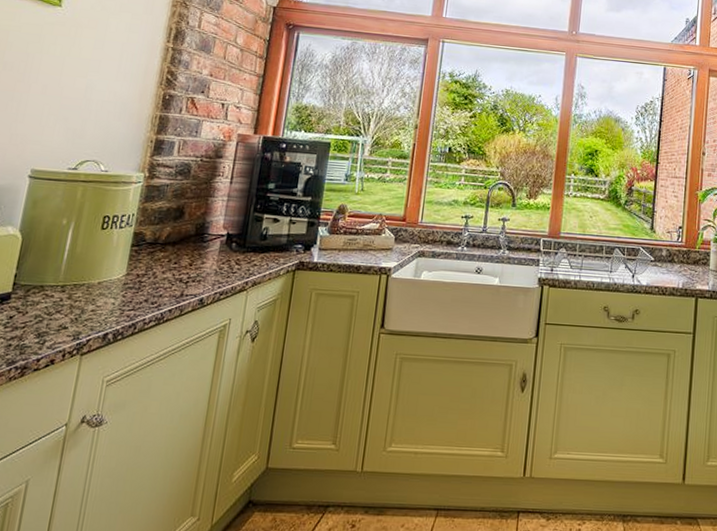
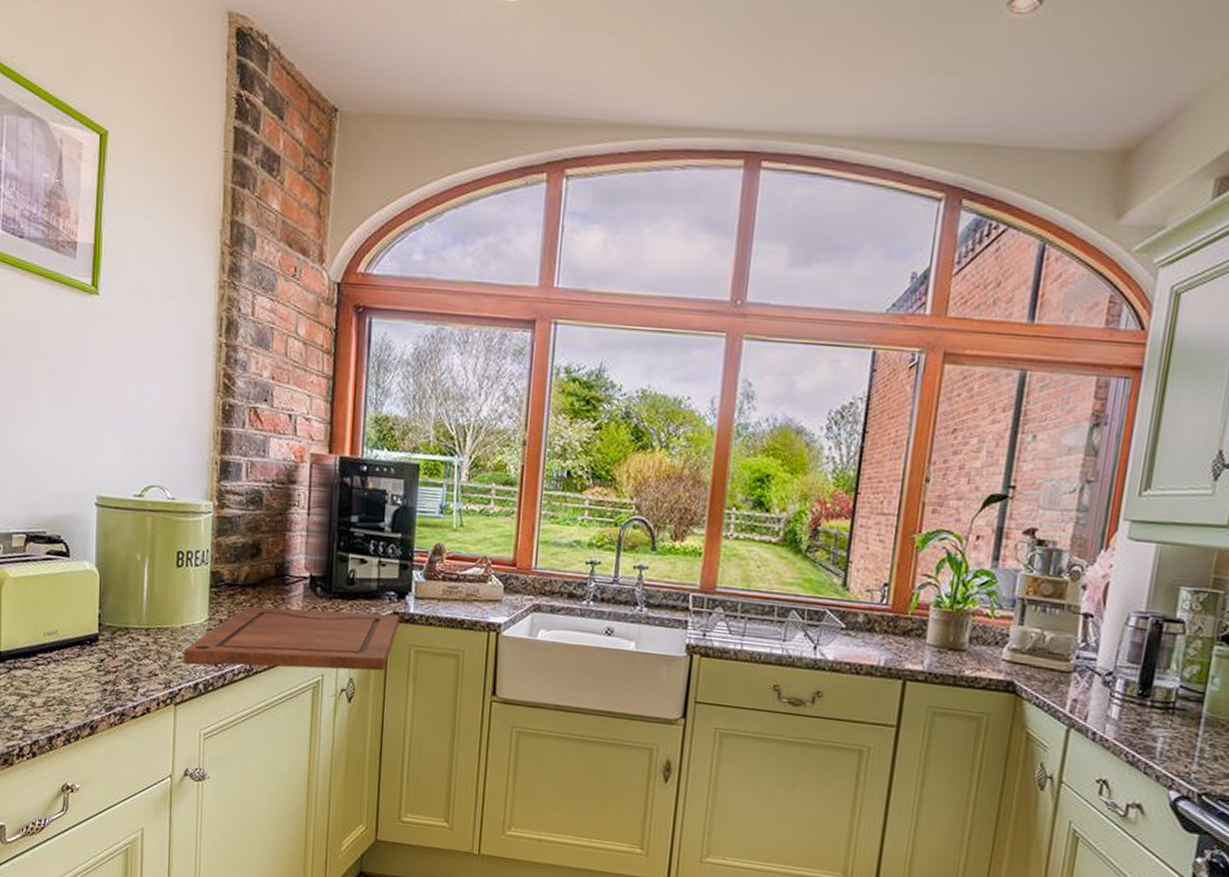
cutting board: none [96,261,304,316] -> present [184,606,399,671]

